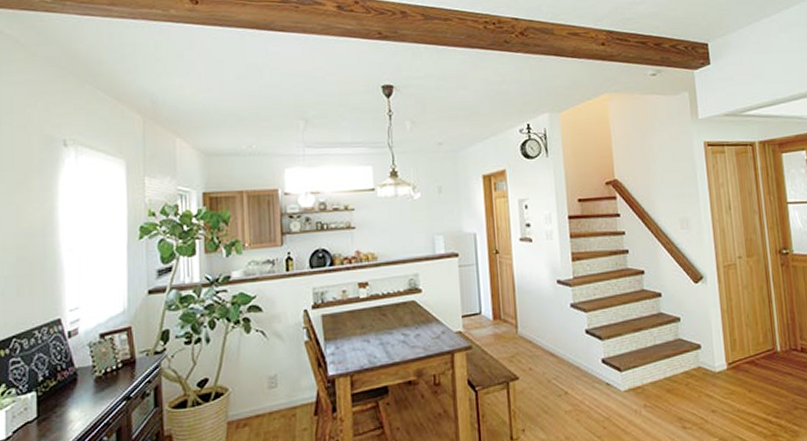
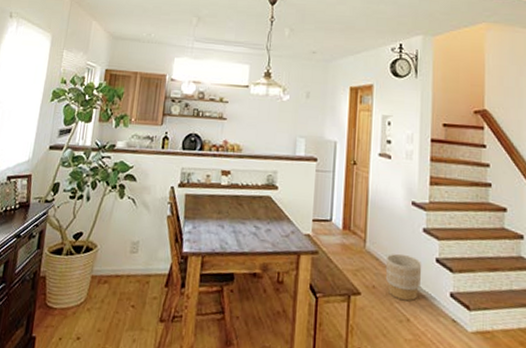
planter: none [538,332,574,376] -> present [385,253,422,301]

